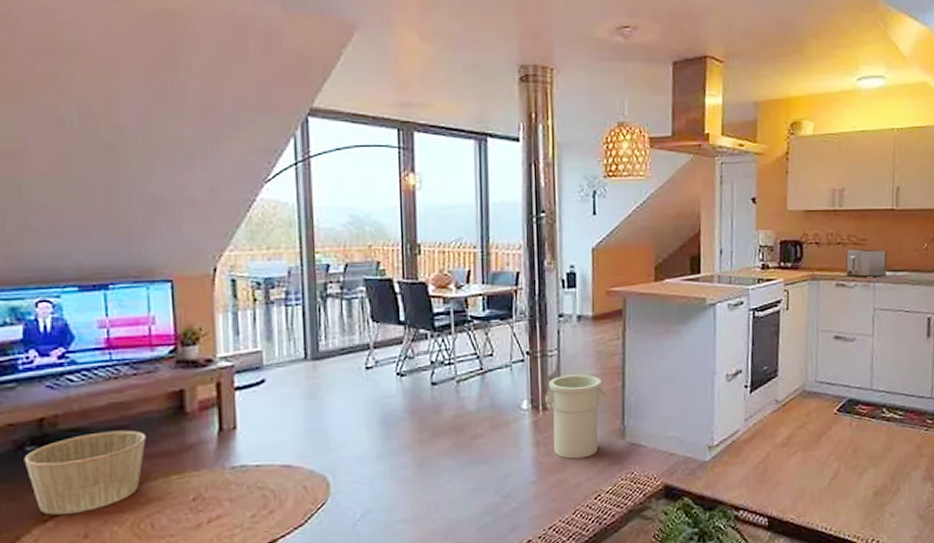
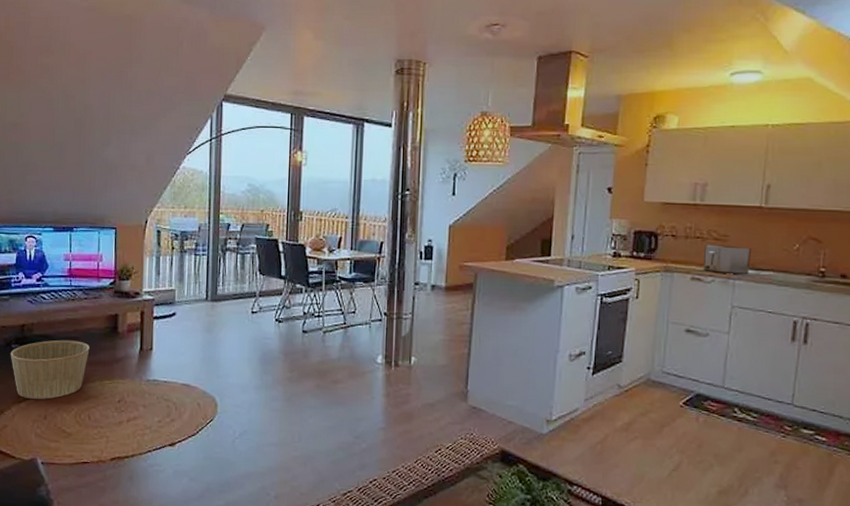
trash can: present [545,374,607,459] -> none [398,337,453,414]

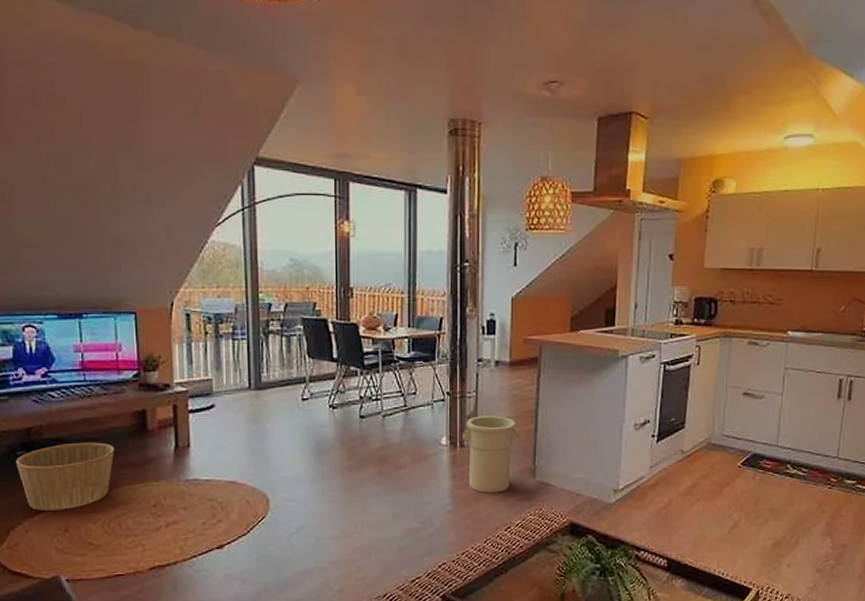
trash can: none [398,337,453,414] -> present [463,416,520,493]
toaster: present [702,244,751,275] -> none [758,309,803,338]

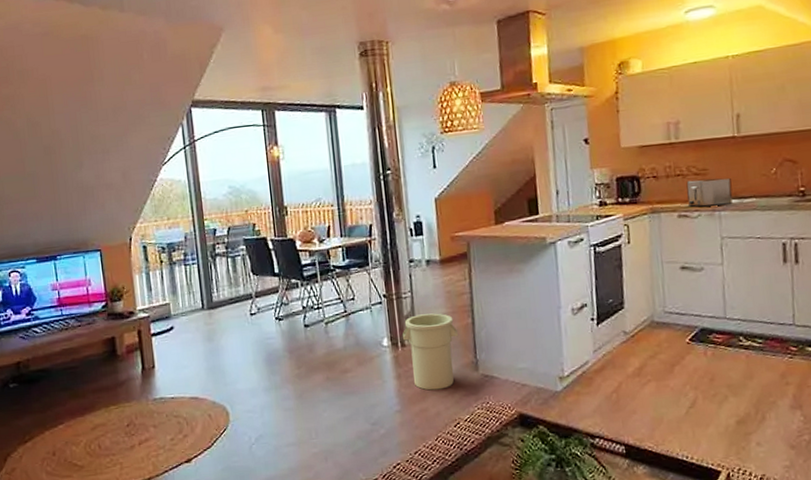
basket: present [15,442,115,512] -> none [9,370,91,438]
toaster: none [758,309,803,338] -> present [686,177,733,208]

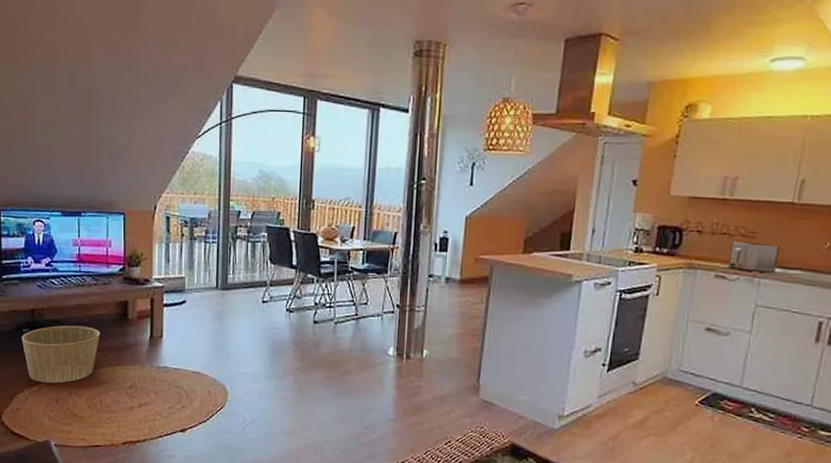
basket: none [9,370,91,438] -> present [21,325,100,384]
trash can: present [403,313,459,391] -> none [409,330,466,407]

